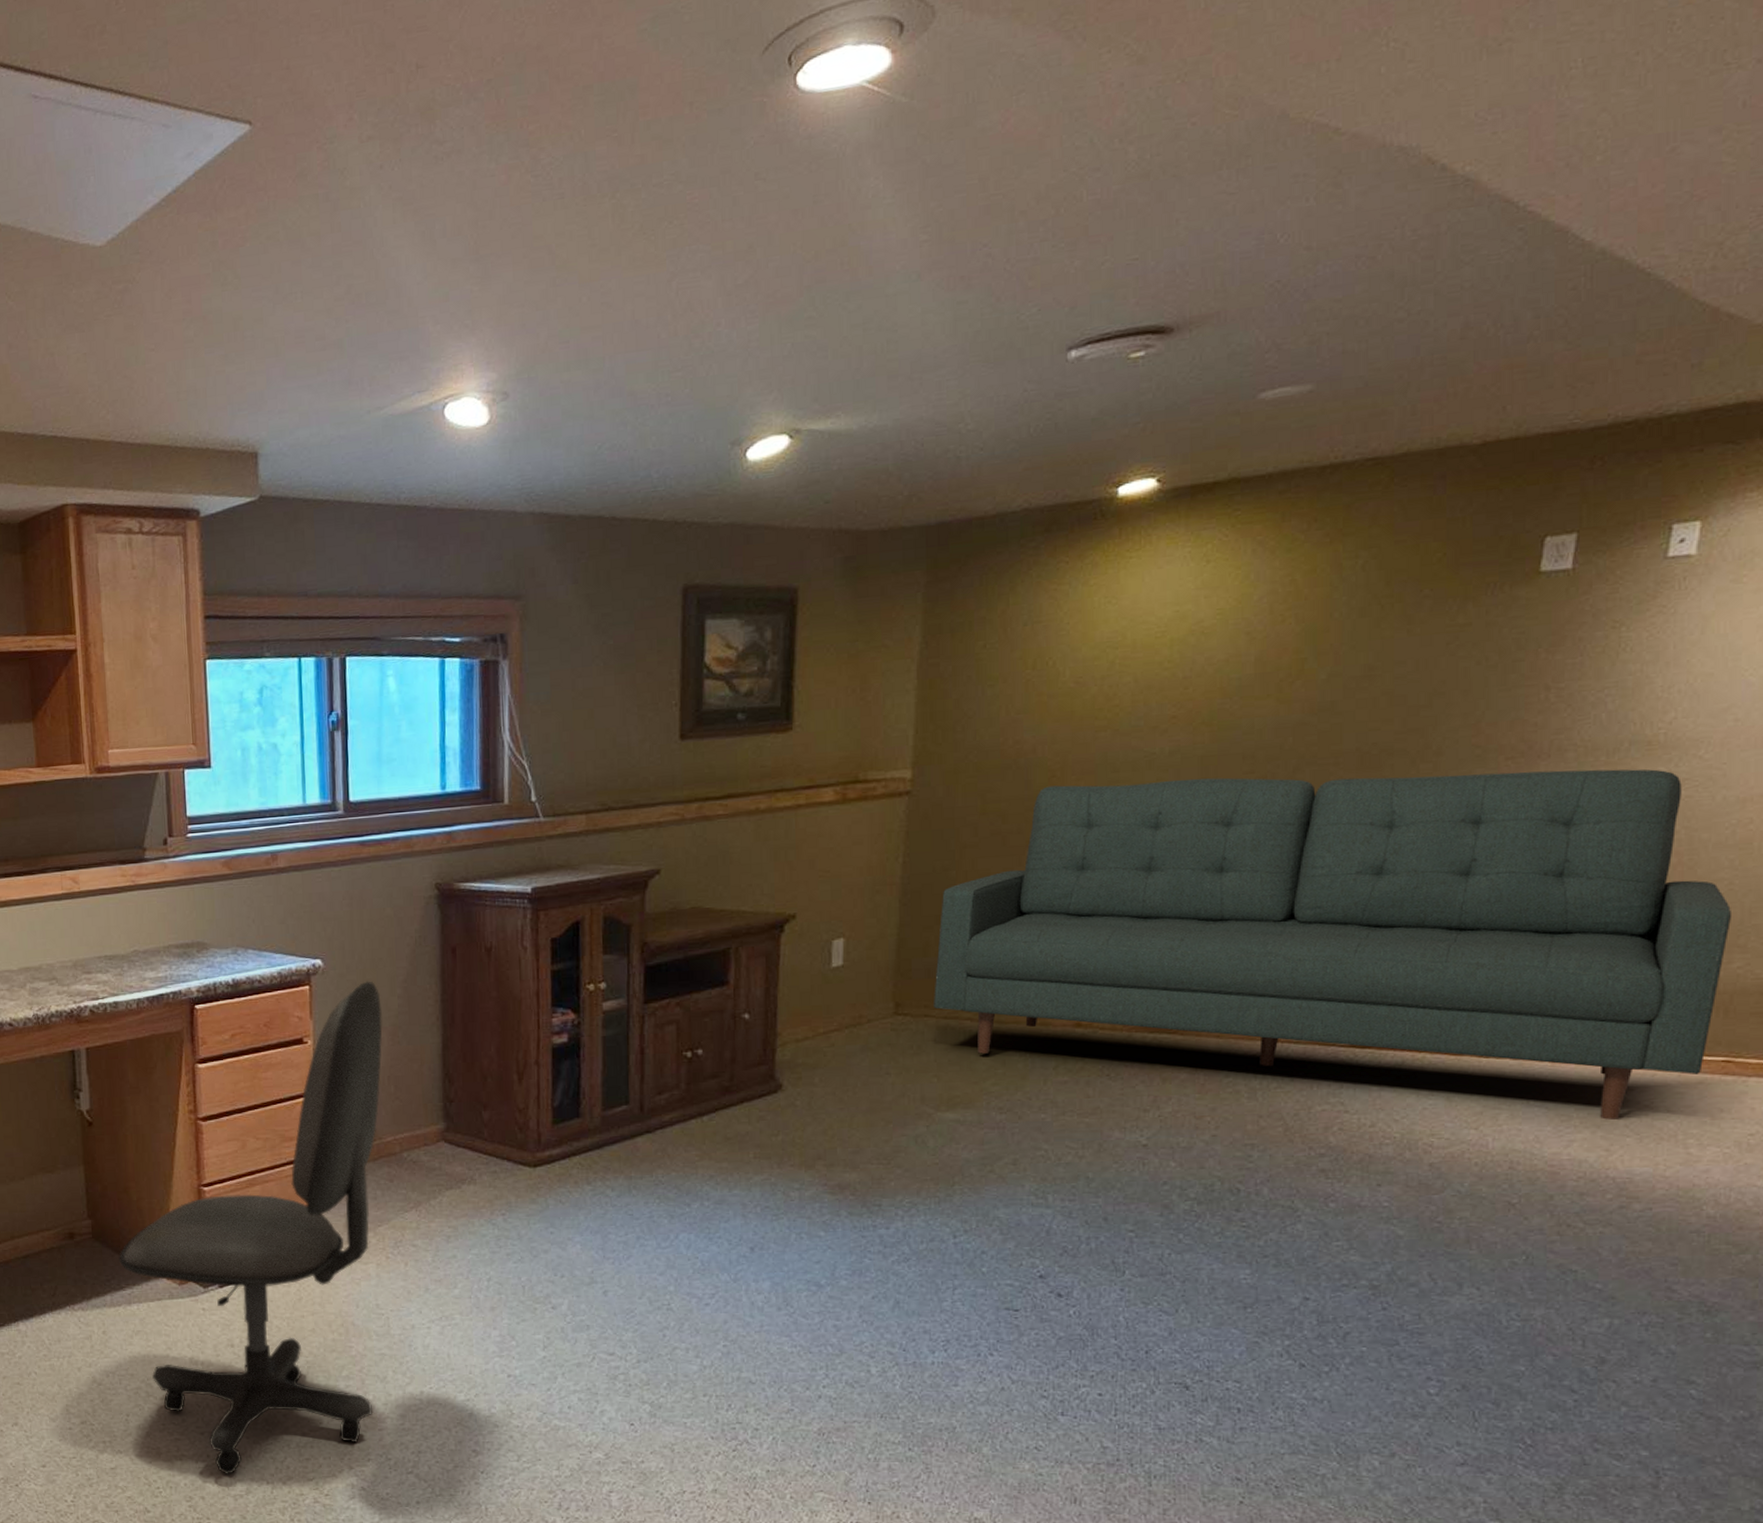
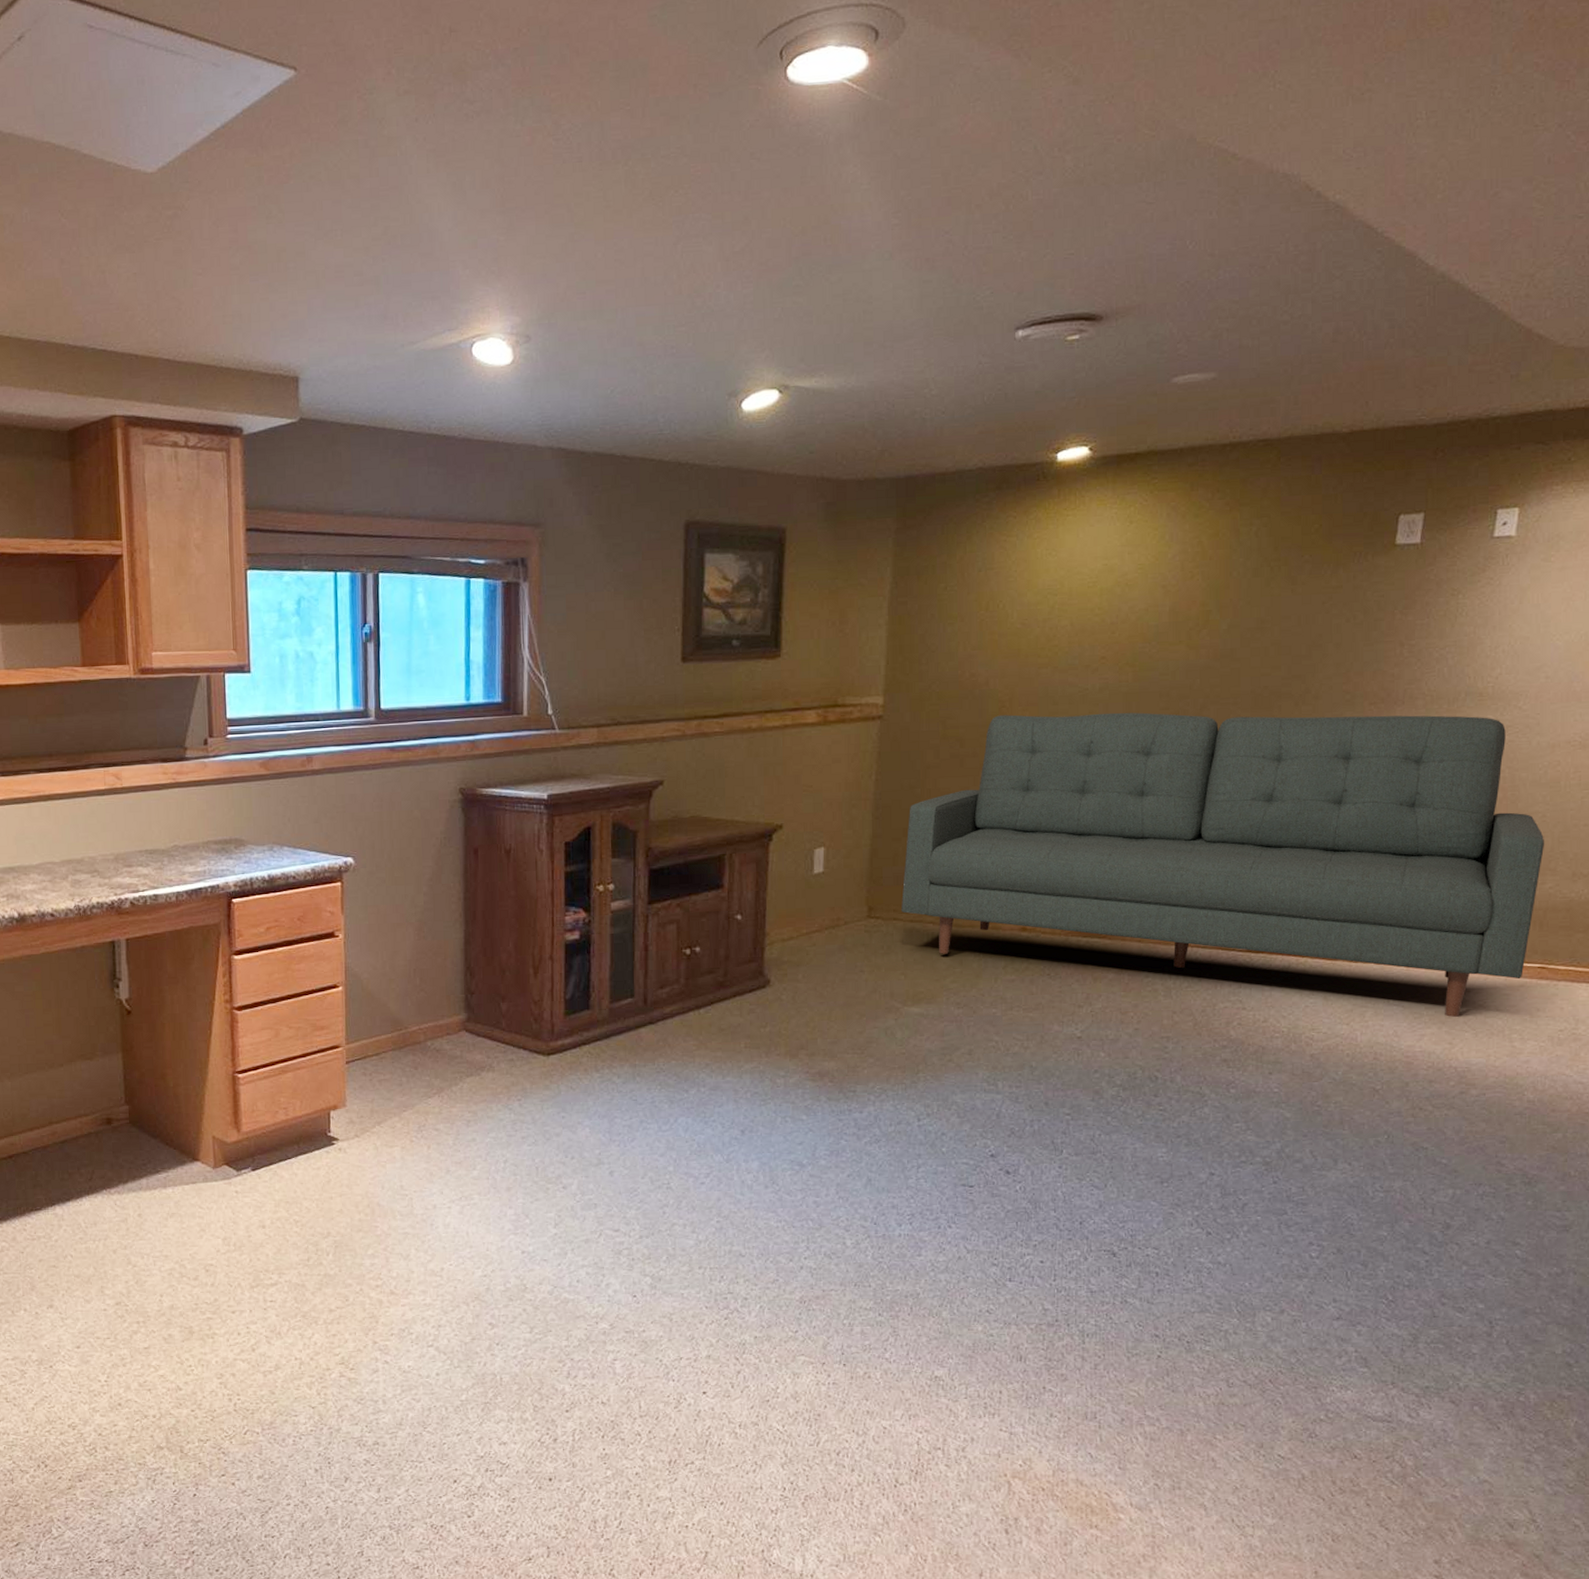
office chair: present [119,981,383,1474] -> none [155,879,410,1351]

